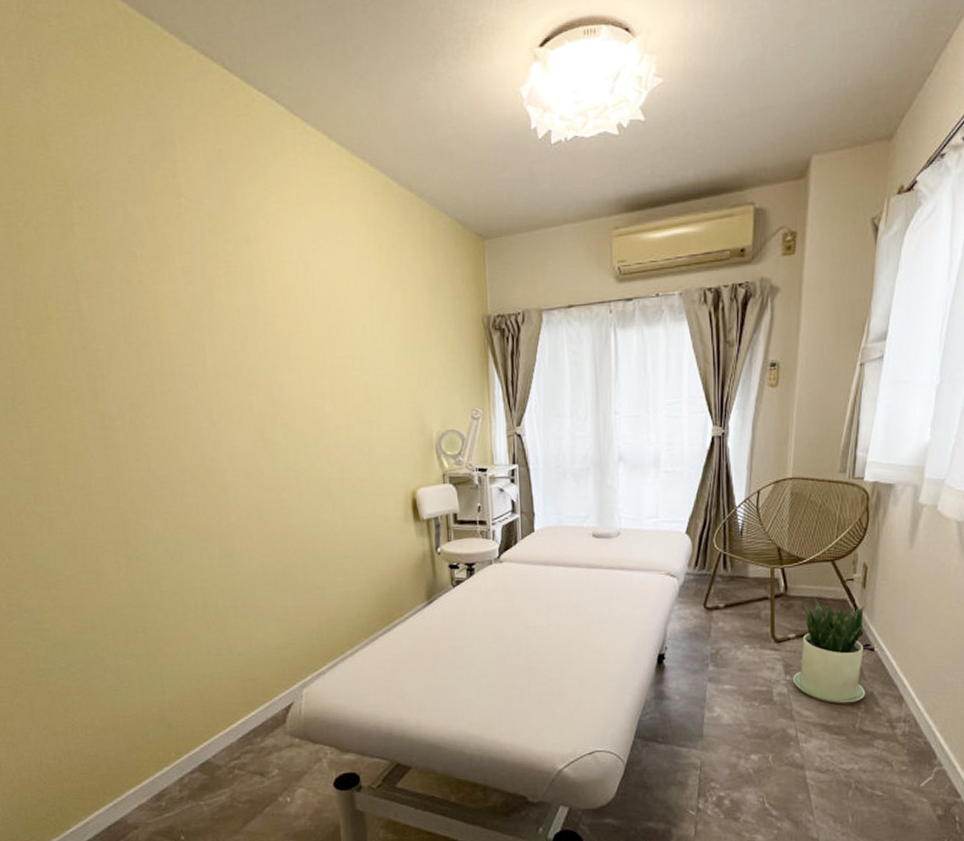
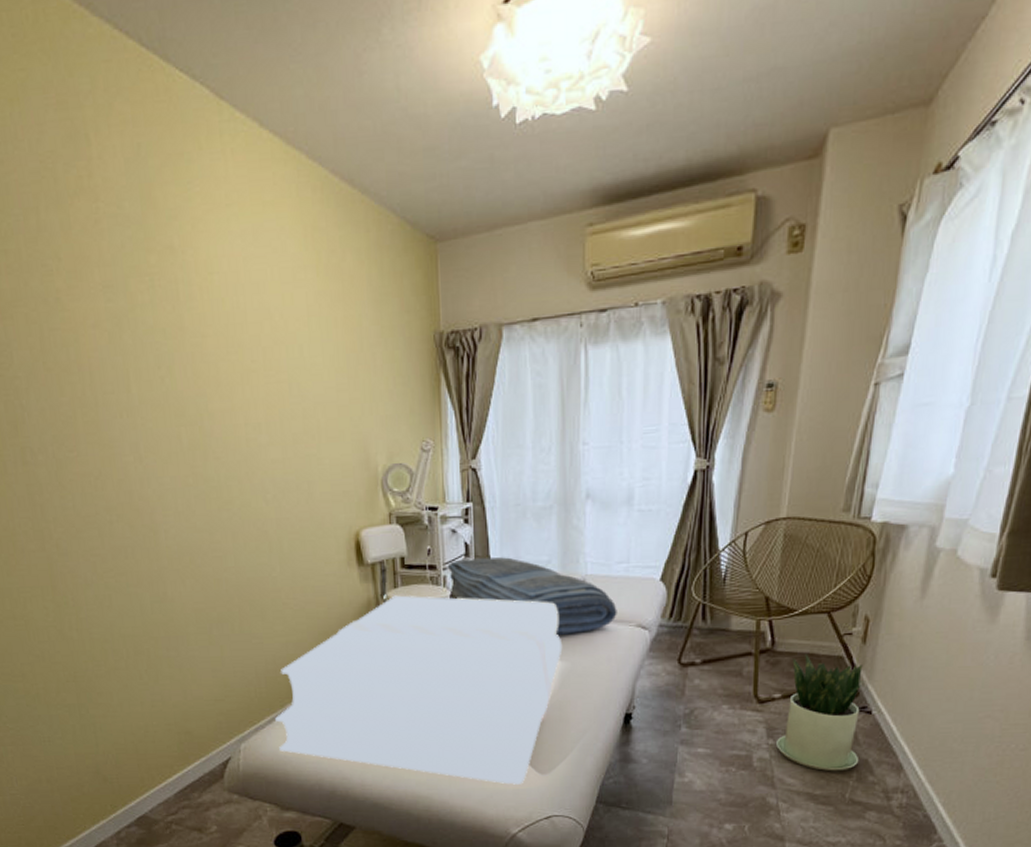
towel: none [336,548,601,723] -> present [275,595,563,785]
towel: none [496,513,649,584] -> present [447,557,617,636]

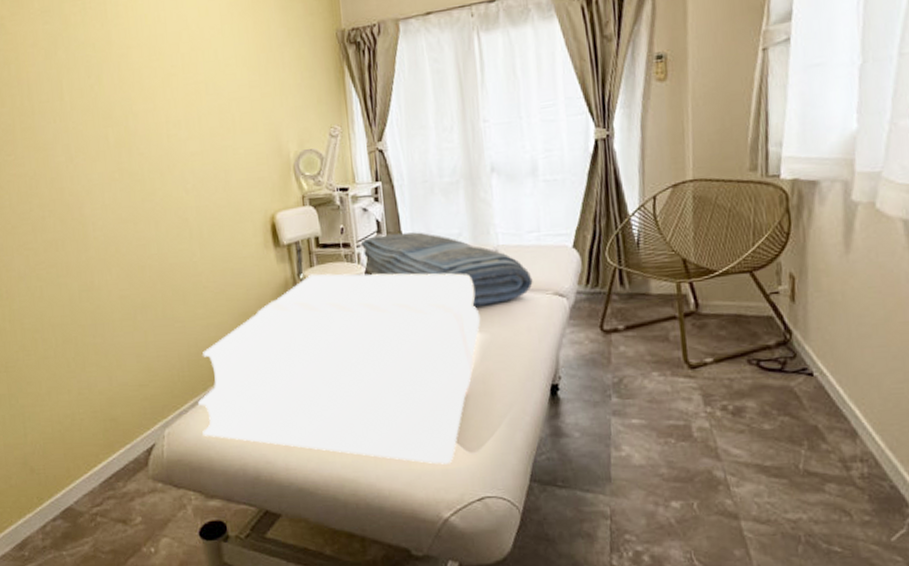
planter: present [776,654,863,772] -> none [715,315,808,441]

